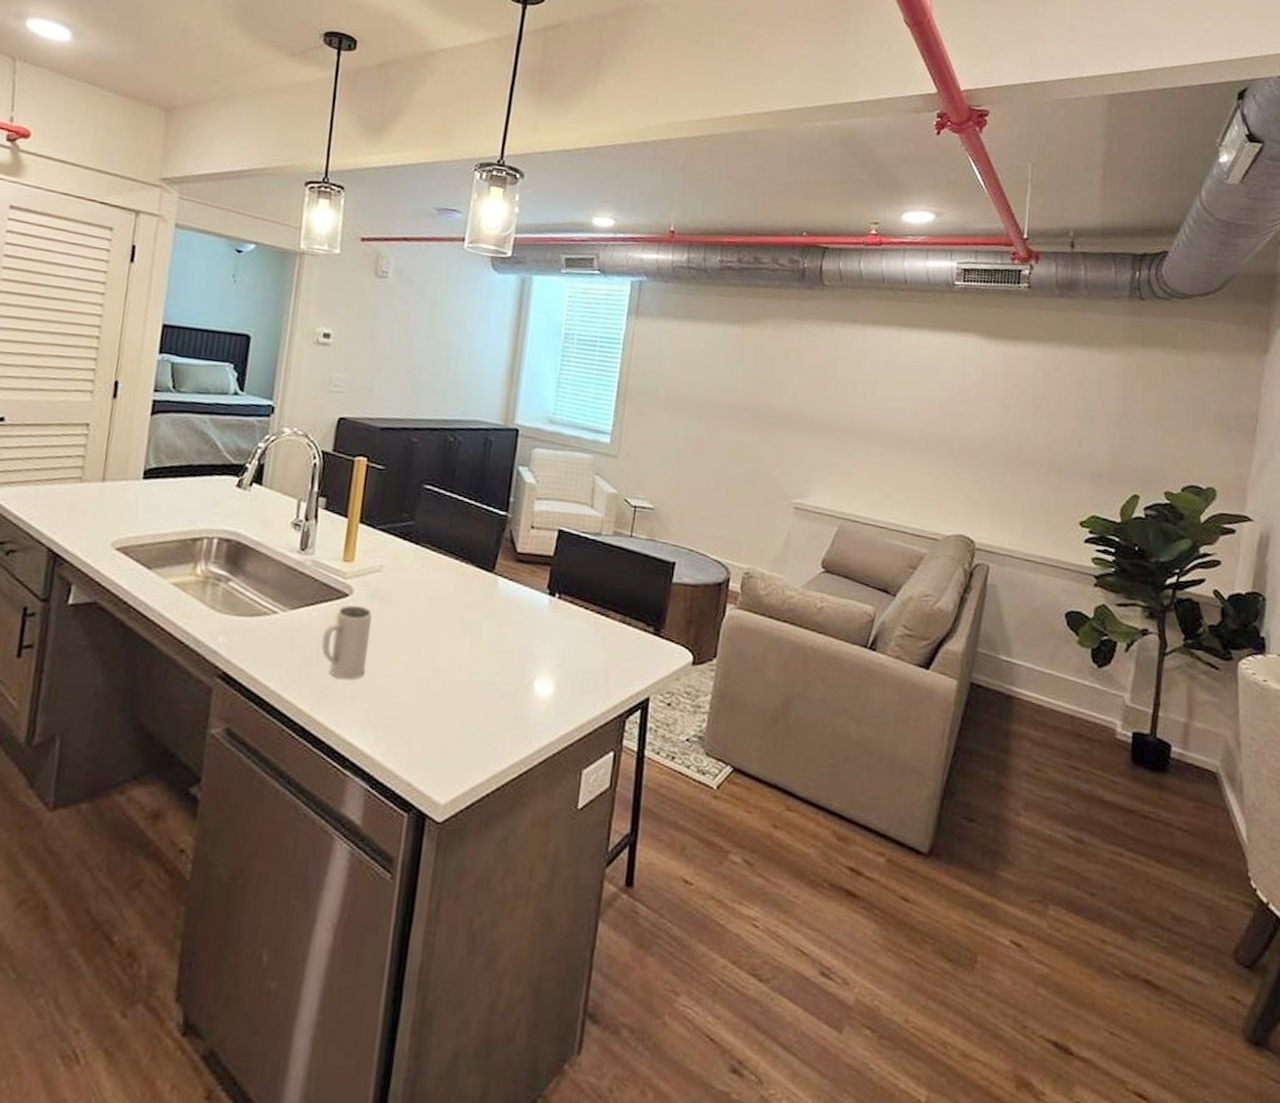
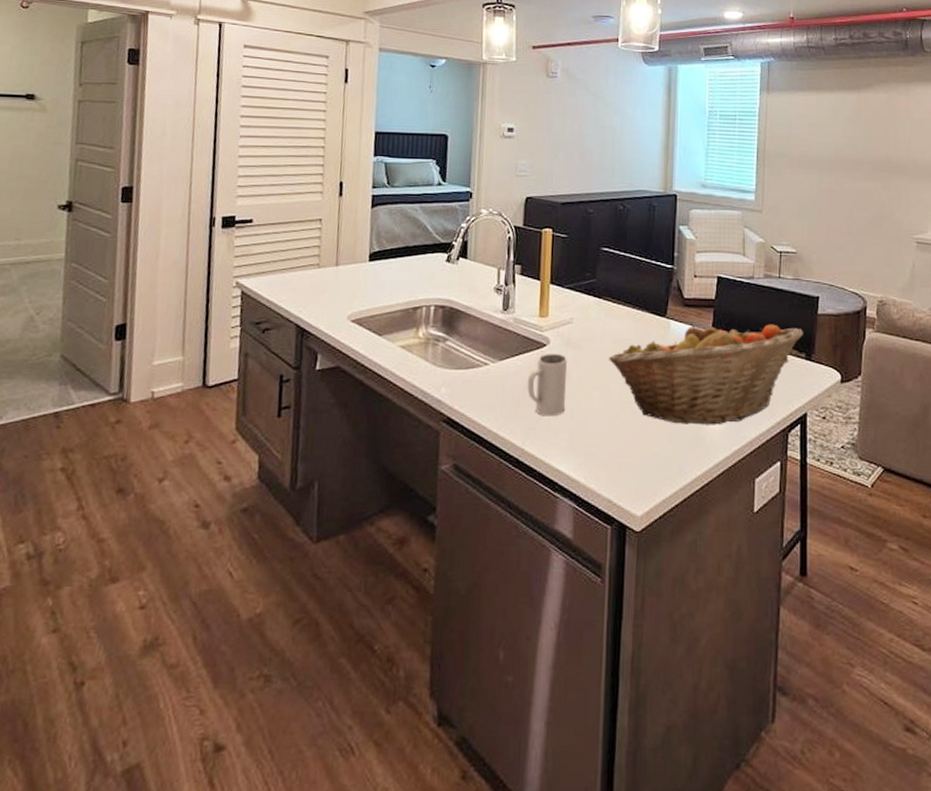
fruit basket: none [420,580,655,704] -> present [608,322,804,425]

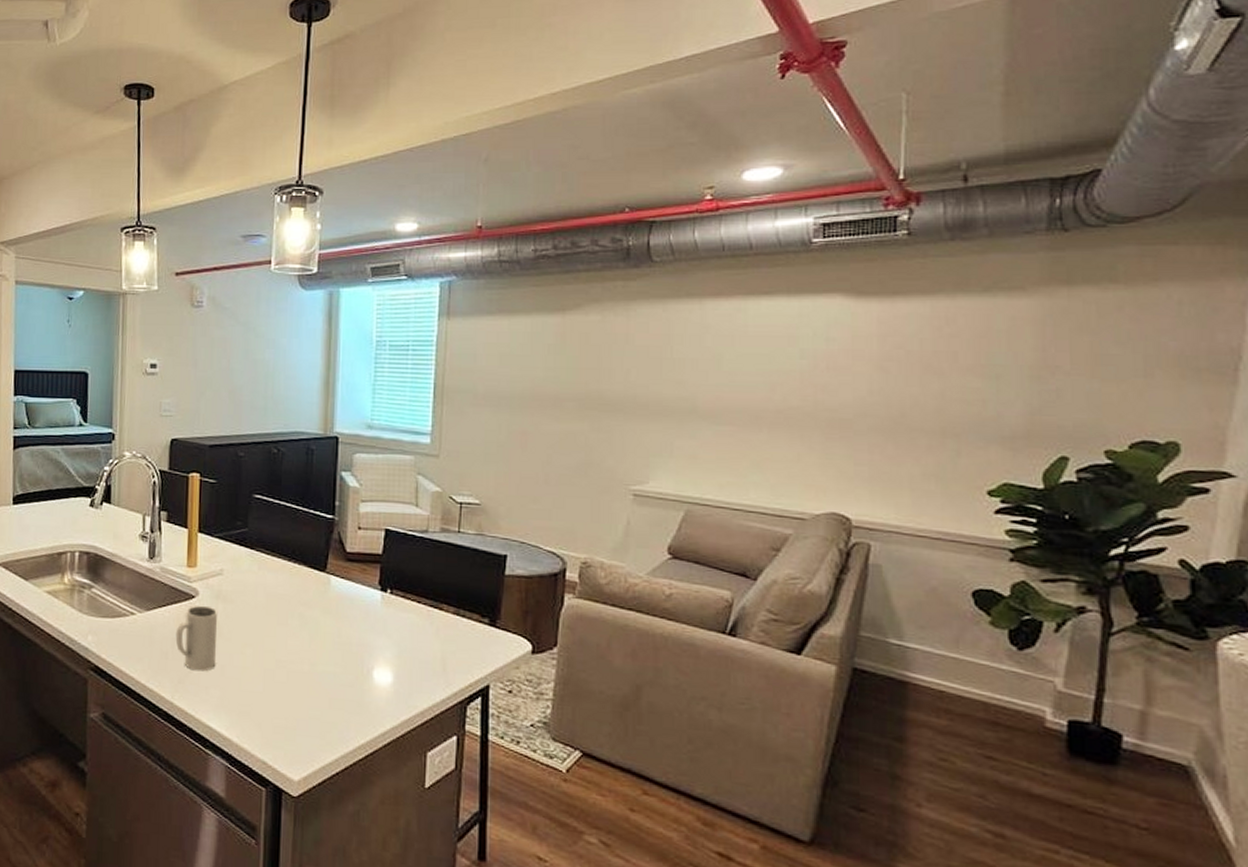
fruit basket: present [608,322,804,425] -> none [261,578,488,692]

